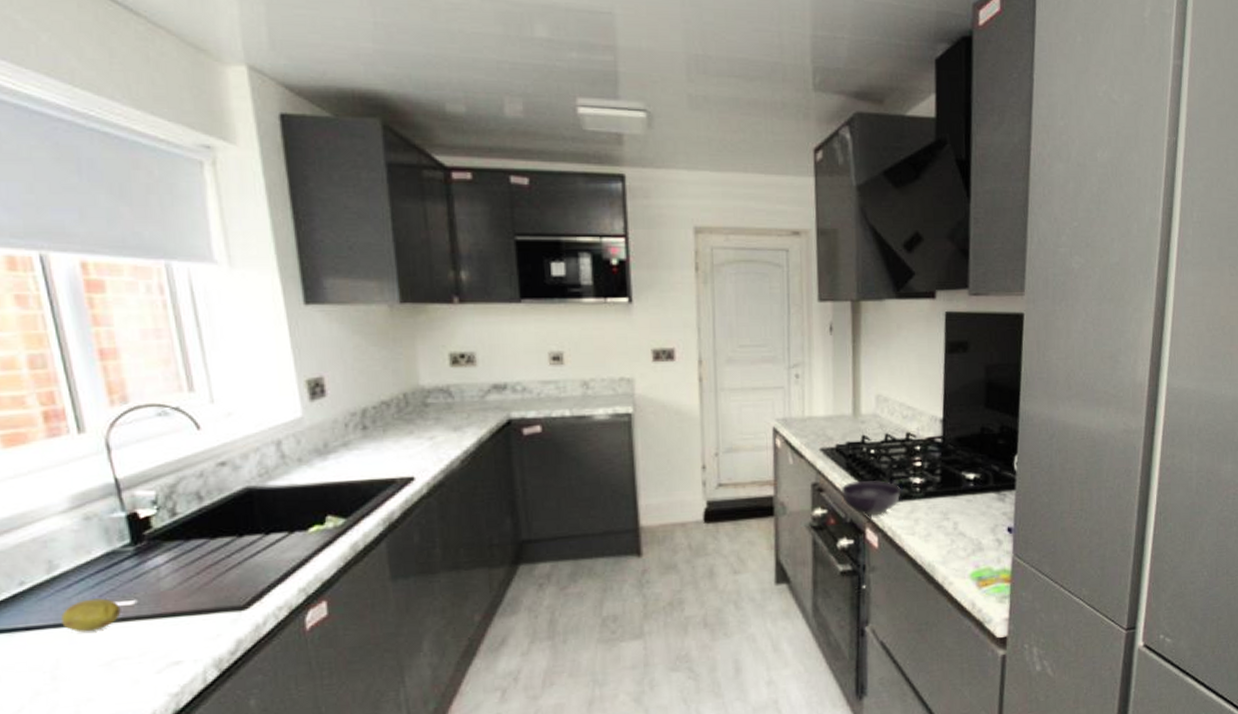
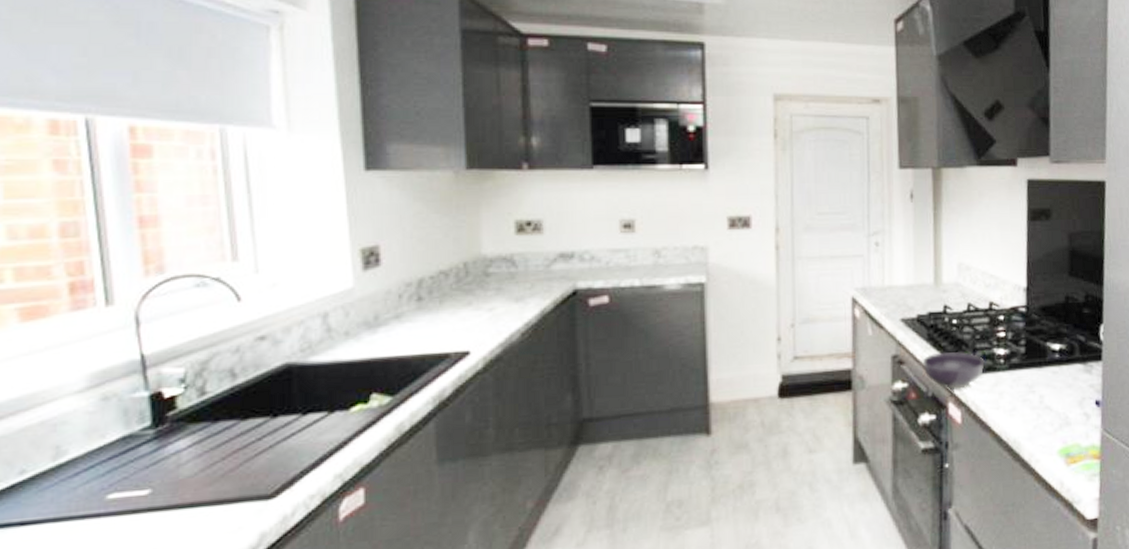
fruit: present [61,598,121,632] -> none [63,488,132,527]

